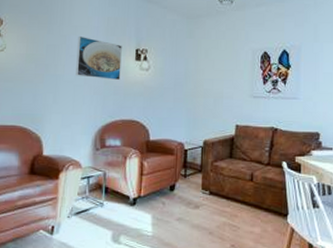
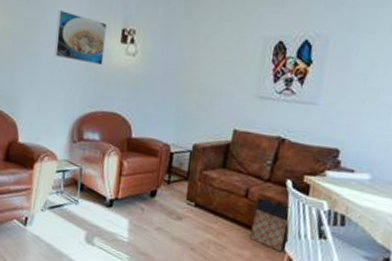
bag: none [258,179,290,225] -> present [249,197,291,252]

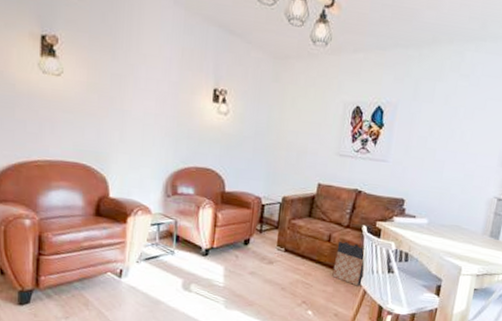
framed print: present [54,10,107,66] -> none [145,67,198,124]

